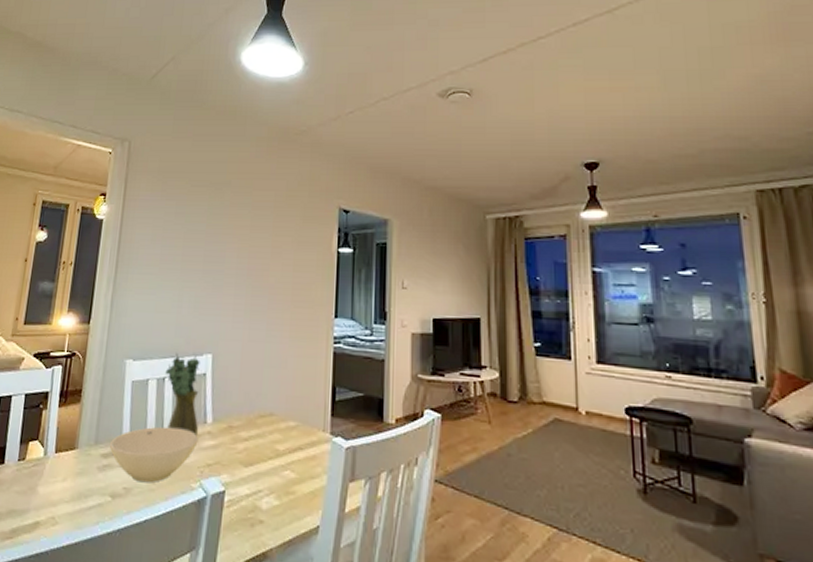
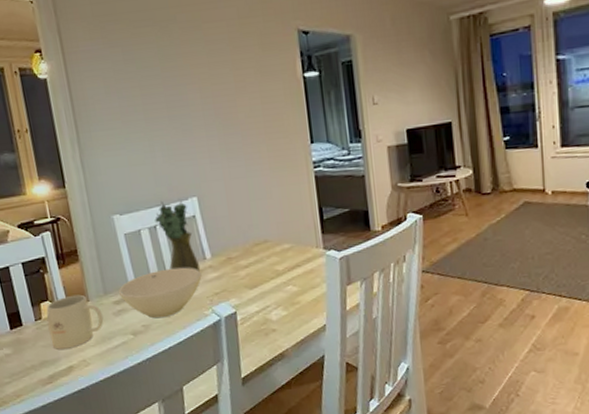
mug: none [26,438,87,500] -> present [46,294,104,350]

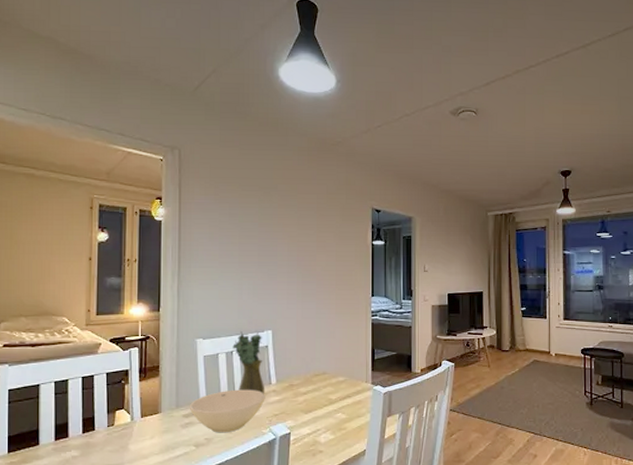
mug: present [46,294,104,350] -> none [118,406,171,455]

